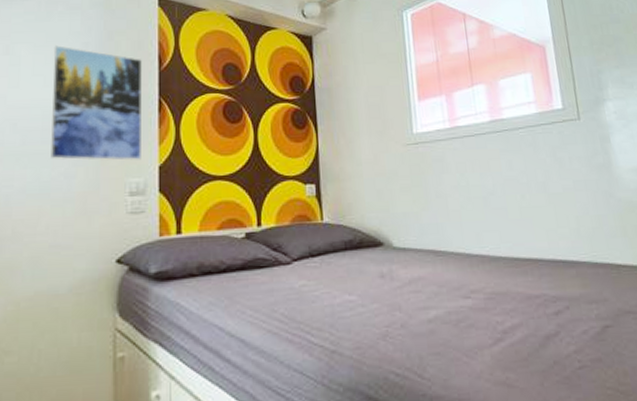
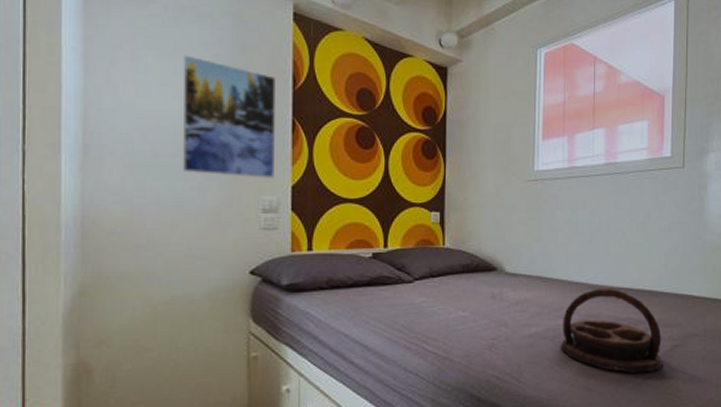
serving tray: none [465,259,595,363] -> present [560,287,663,373]

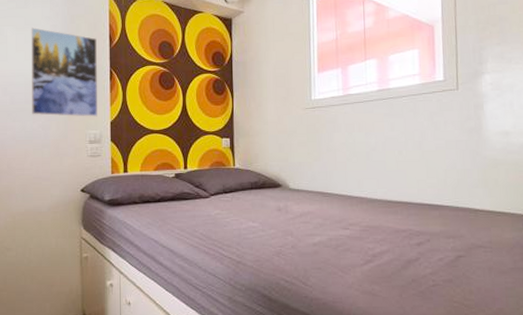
serving tray: present [560,287,663,373] -> none [343,201,447,281]

